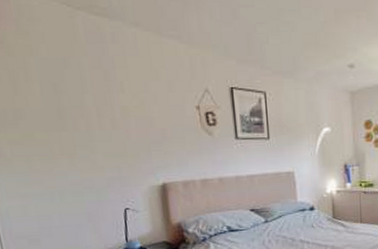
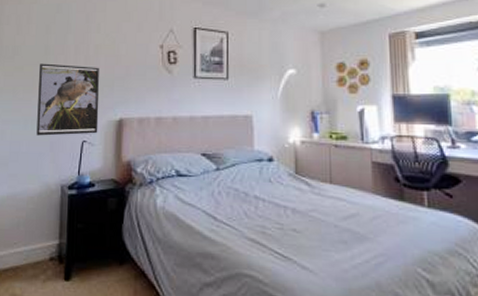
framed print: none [55,128,141,208] -> present [36,63,100,136]

